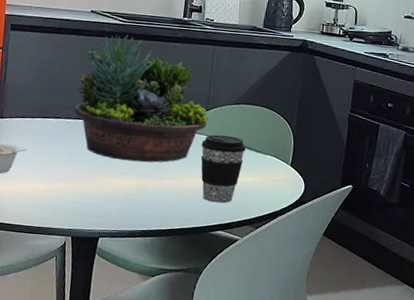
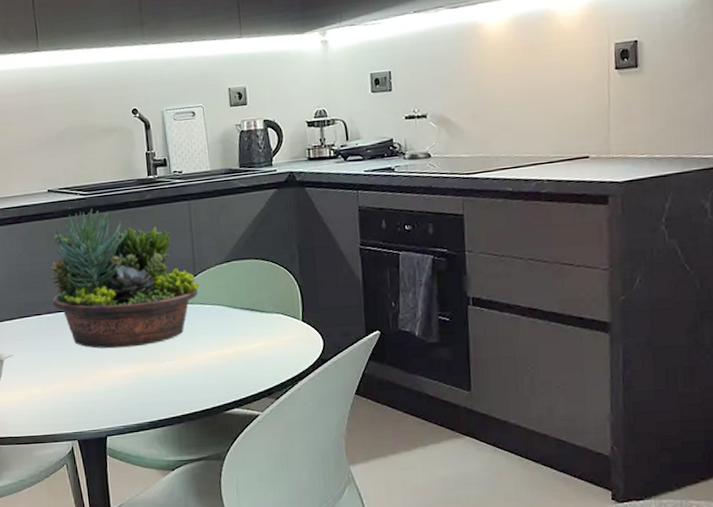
coffee cup: present [201,134,247,204] -> none [196,299,248,378]

